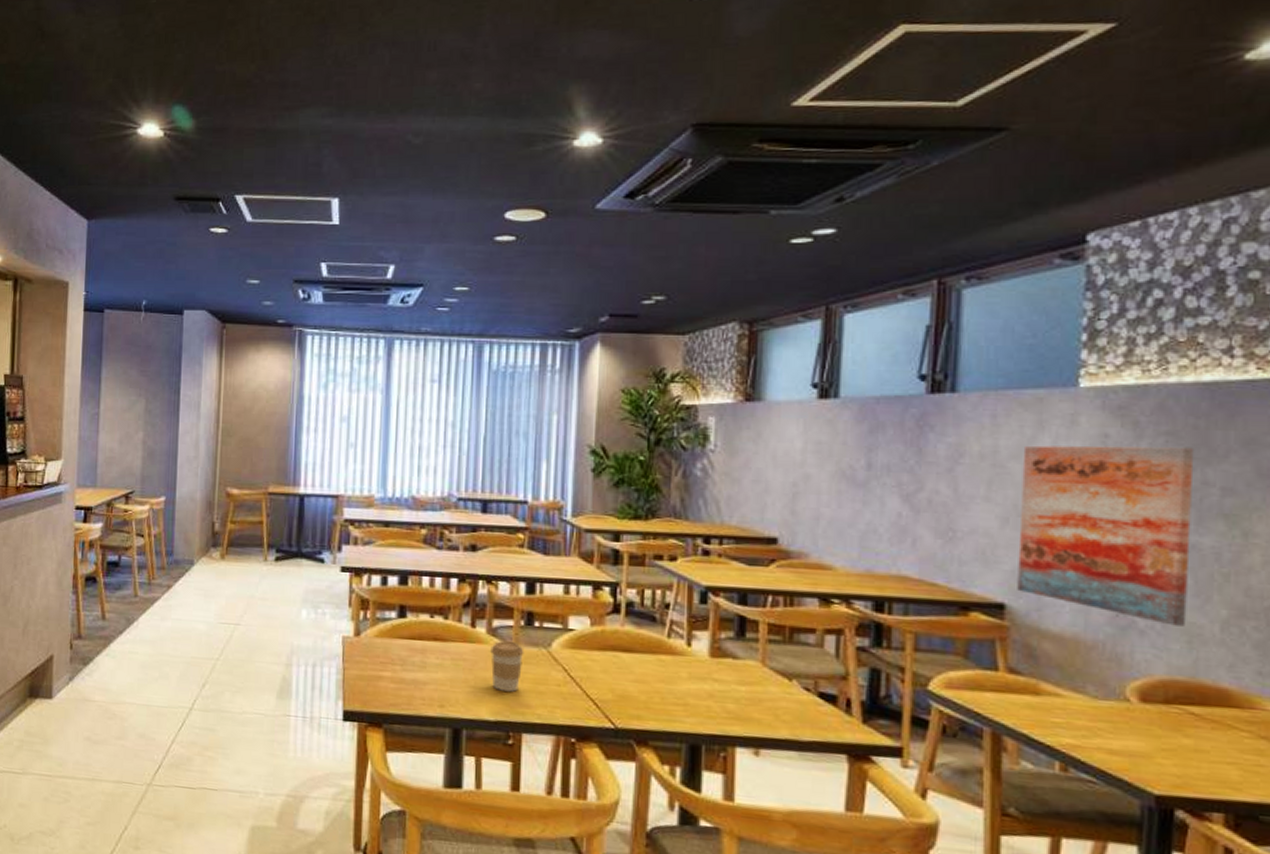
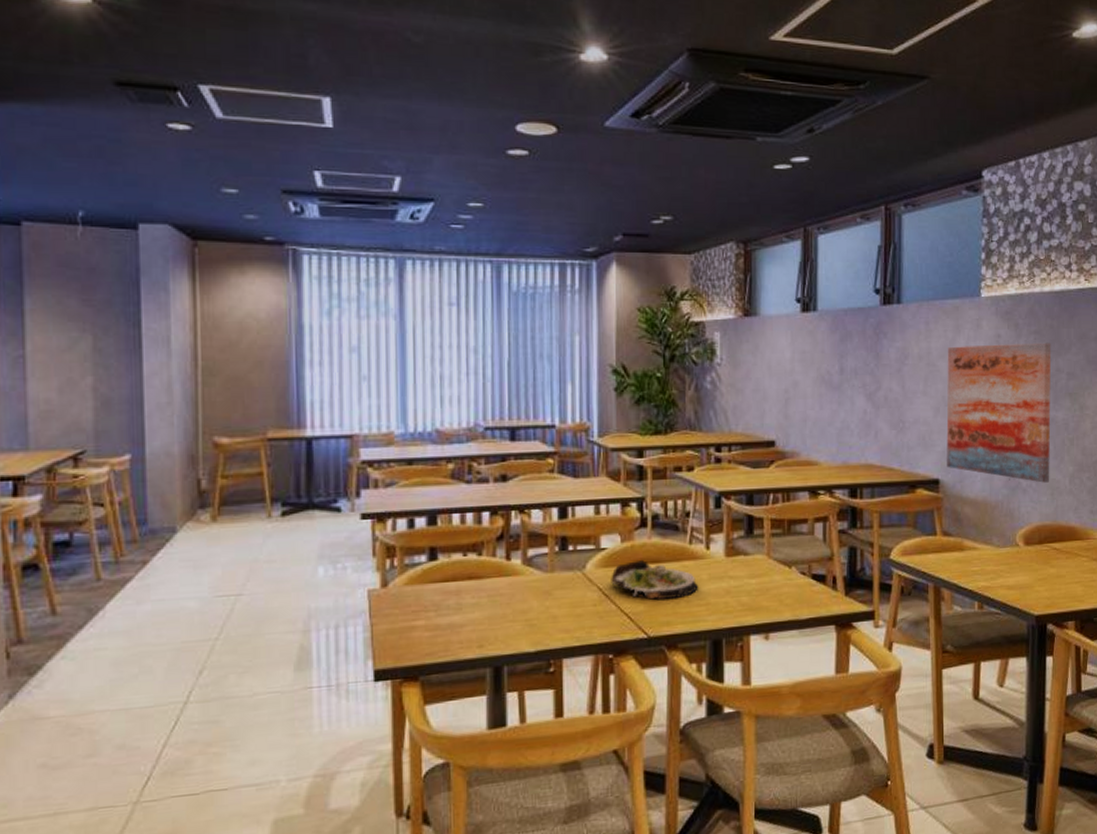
coffee cup: present [490,640,524,692] -> none [527,568,560,620]
salad plate: none [577,646,676,694] -> present [611,560,698,600]

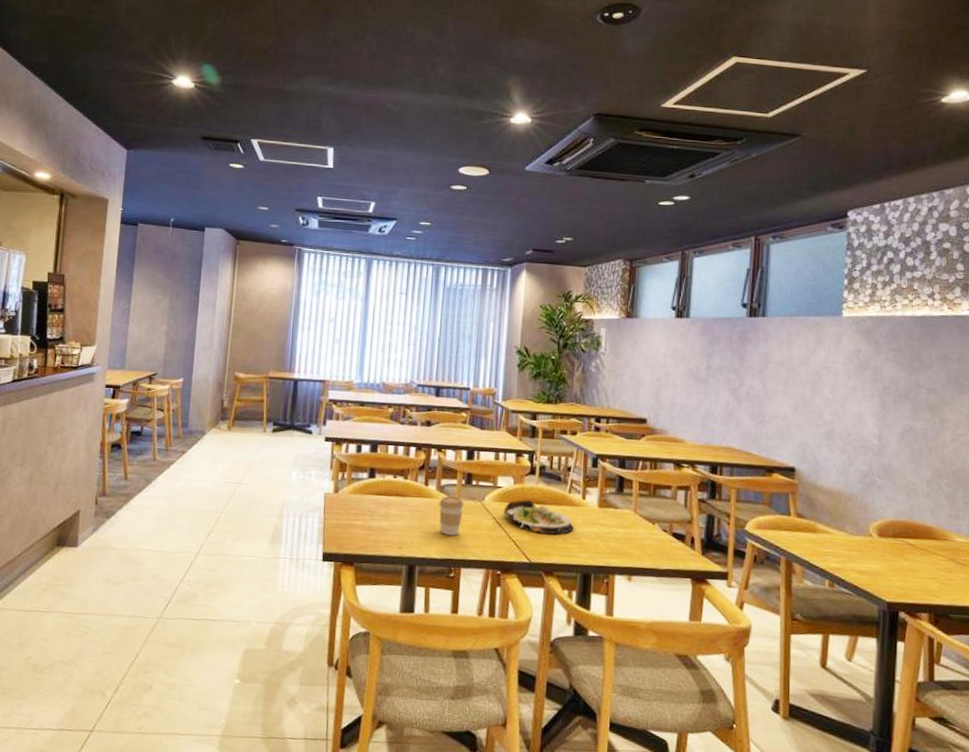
coffee cup: none [527,568,560,620] -> present [439,495,464,536]
wall art: present [946,342,1052,483] -> none [803,356,912,484]

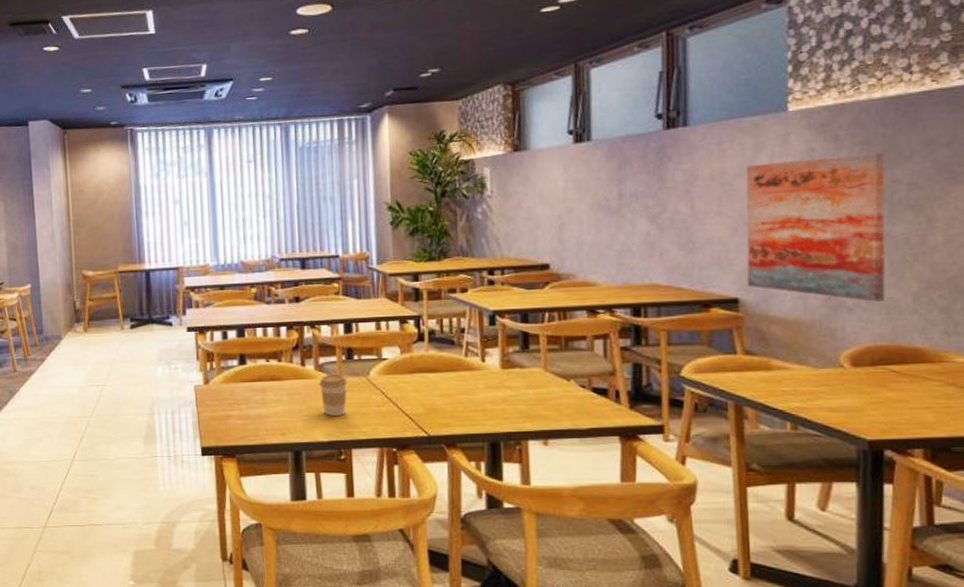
salad plate: present [503,500,574,536] -> none [392,370,475,405]
wall art: none [803,356,912,484] -> present [745,152,886,302]

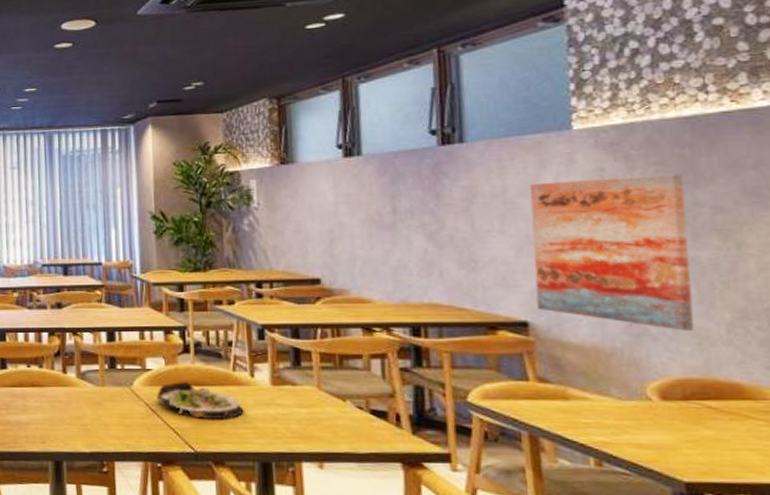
coffee cup: present [319,374,348,416] -> none [81,382,110,426]
salad plate: none [392,370,475,405] -> present [157,382,244,420]

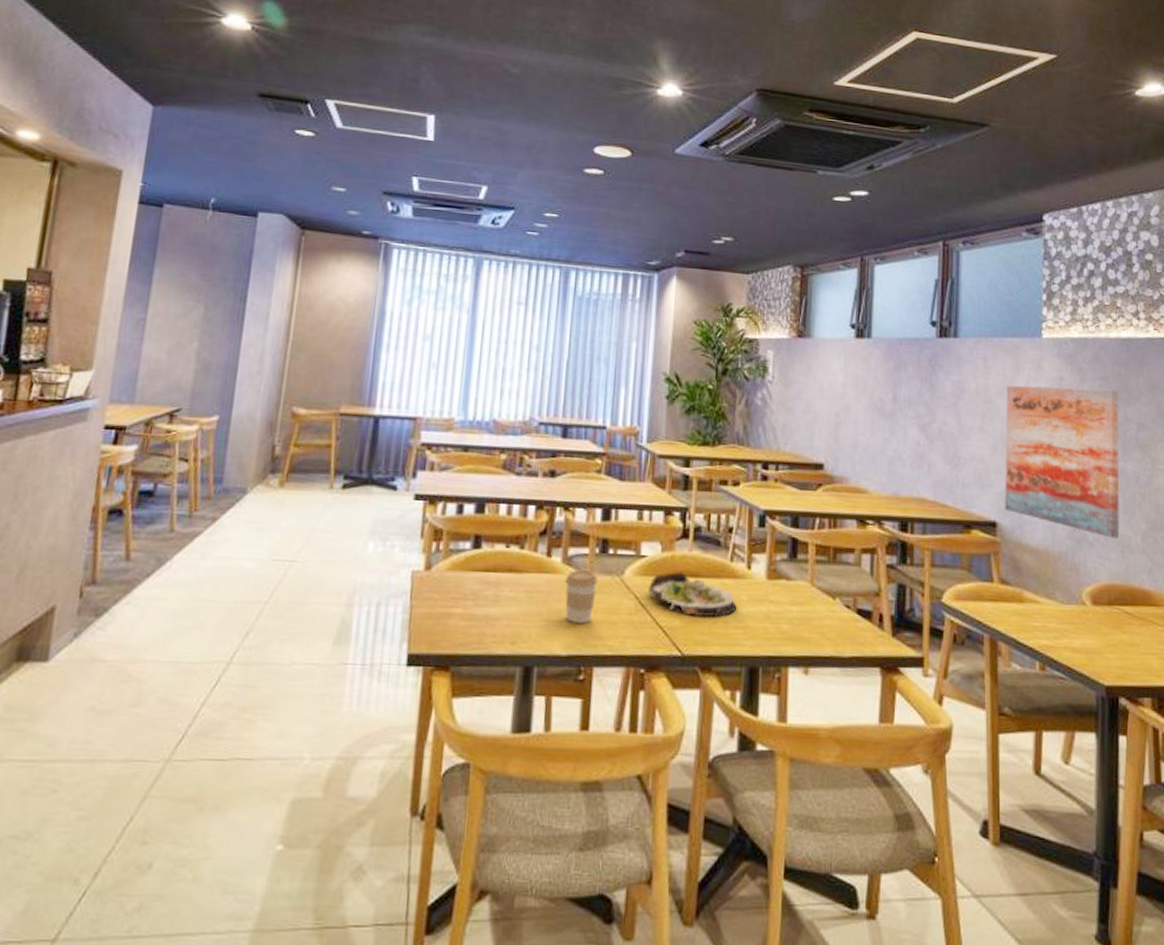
coffee cup: none [81,382,110,426] -> present [565,569,598,623]

